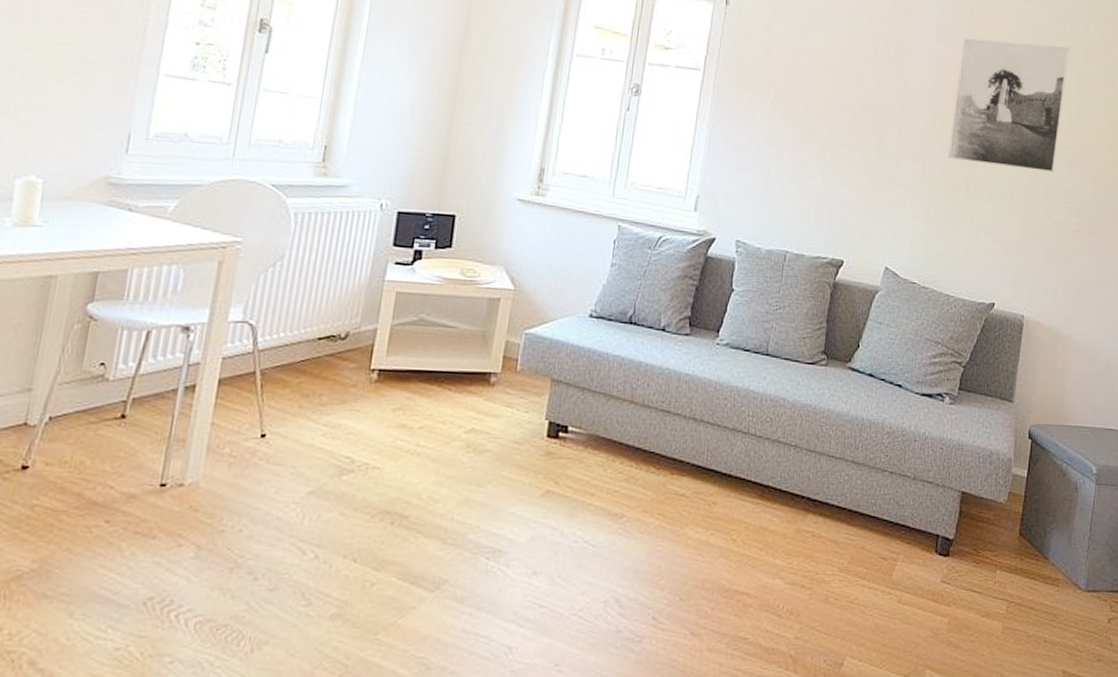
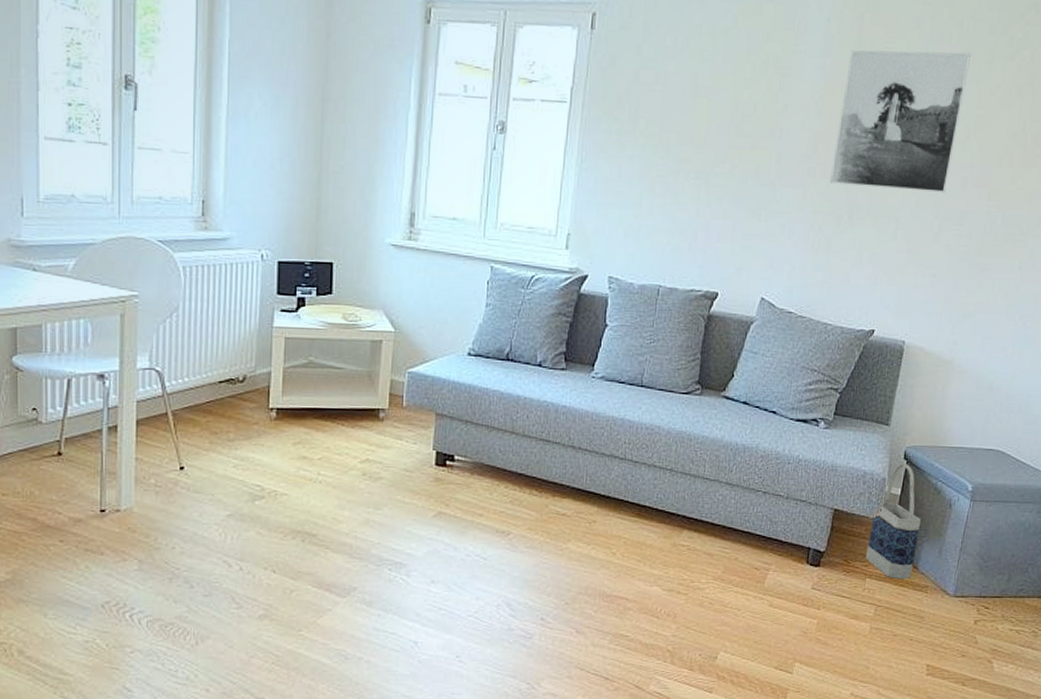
bag: none [995,442,1048,571] -> present [866,463,921,579]

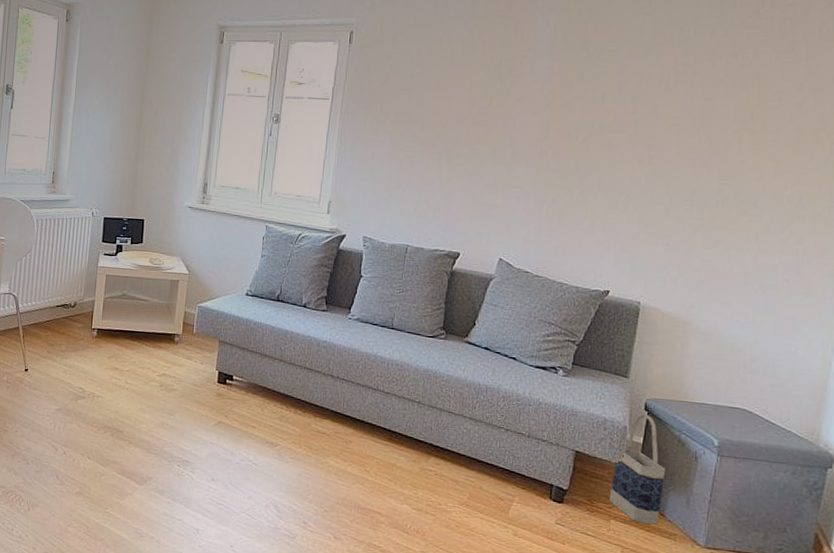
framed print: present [830,50,972,193] -> none [561,53,694,173]

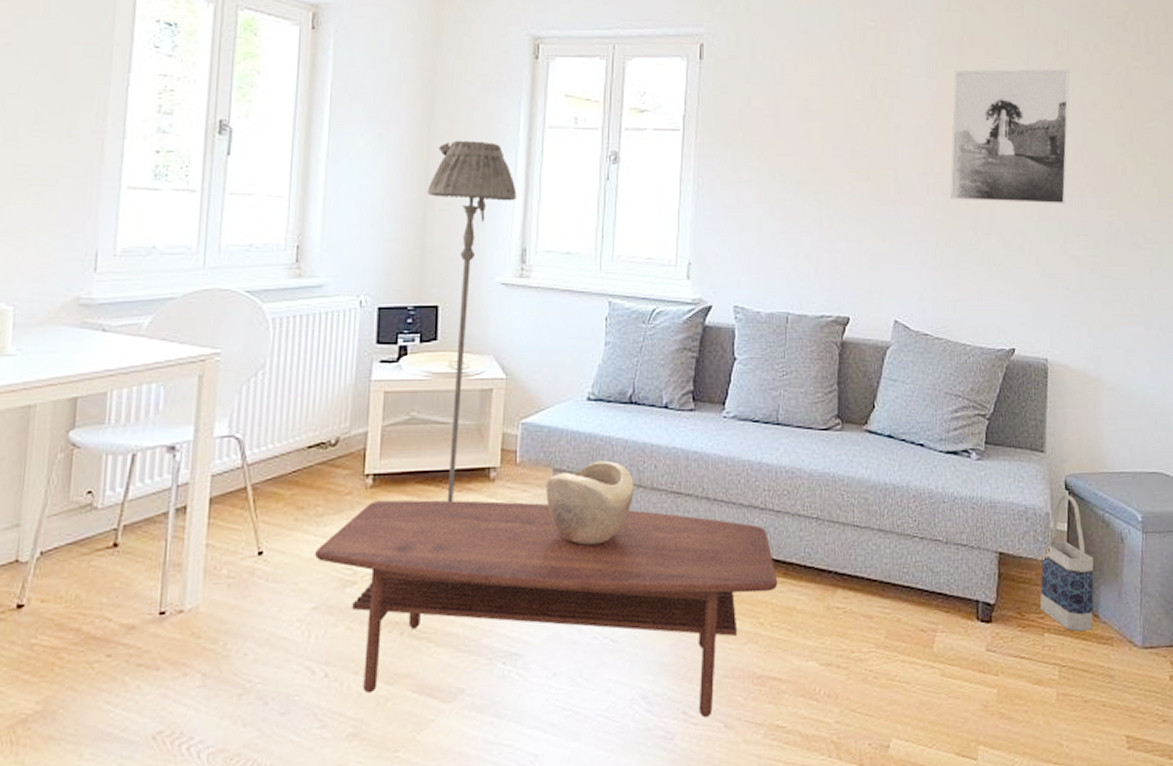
coffee table: none [59,347,383,529] -> present [315,500,778,718]
floor lamp: none [139,102,203,354] -> present [427,140,517,503]
decorative bowl: none [213,339,277,397] -> present [546,460,634,545]
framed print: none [561,53,694,173] -> present [950,69,1070,205]

